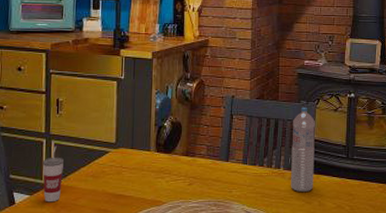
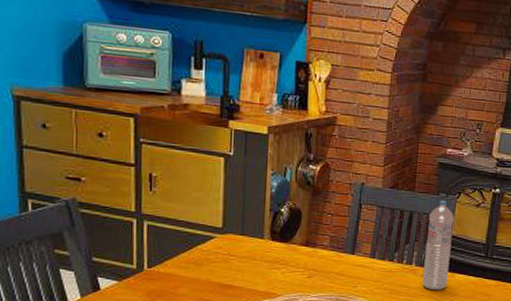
cup: present [42,145,65,203] -> none [132,227,160,290]

